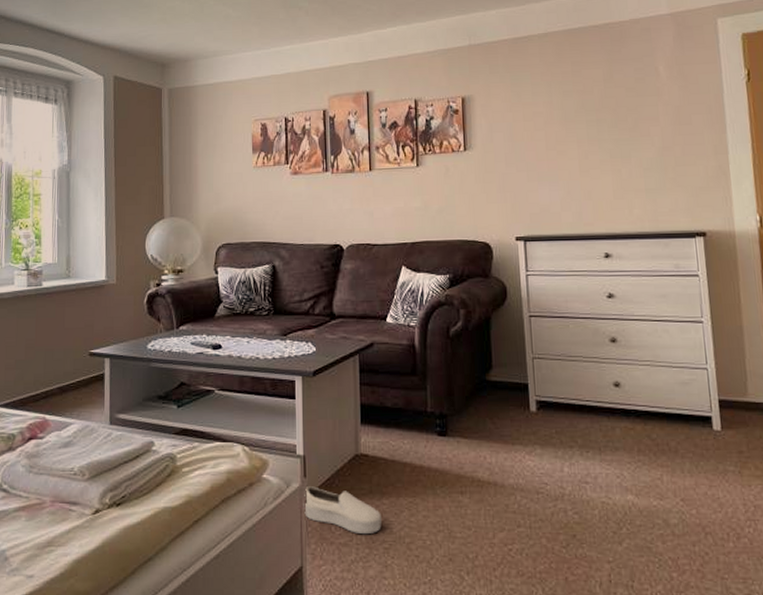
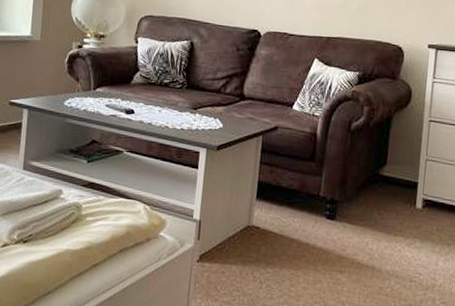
shoe: present [303,486,382,533] -> none [194,248,264,297]

